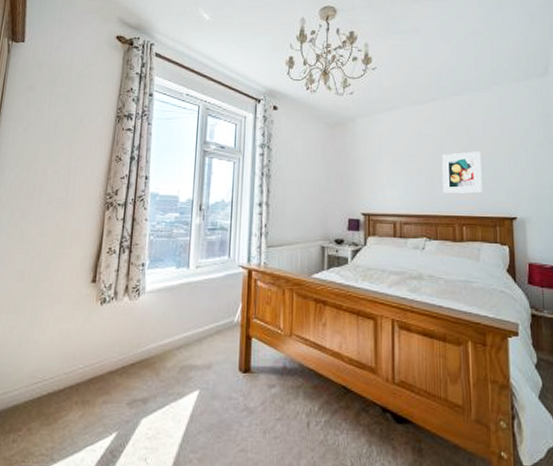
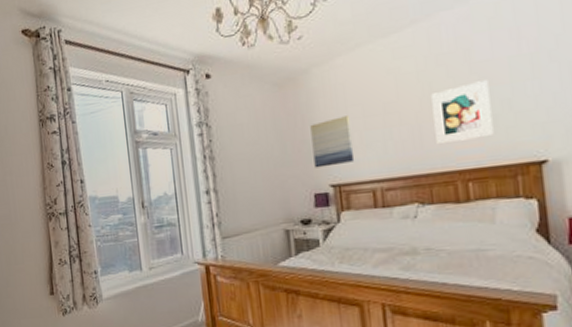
wall art: none [351,160,383,198] -> present [310,116,355,168]

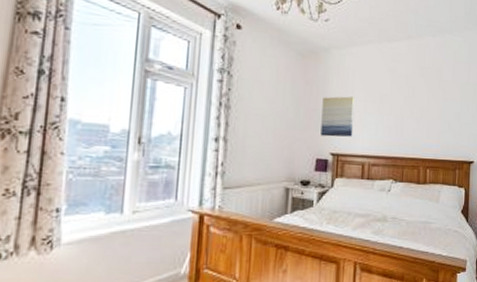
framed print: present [431,80,494,145] -> none [411,94,448,137]

